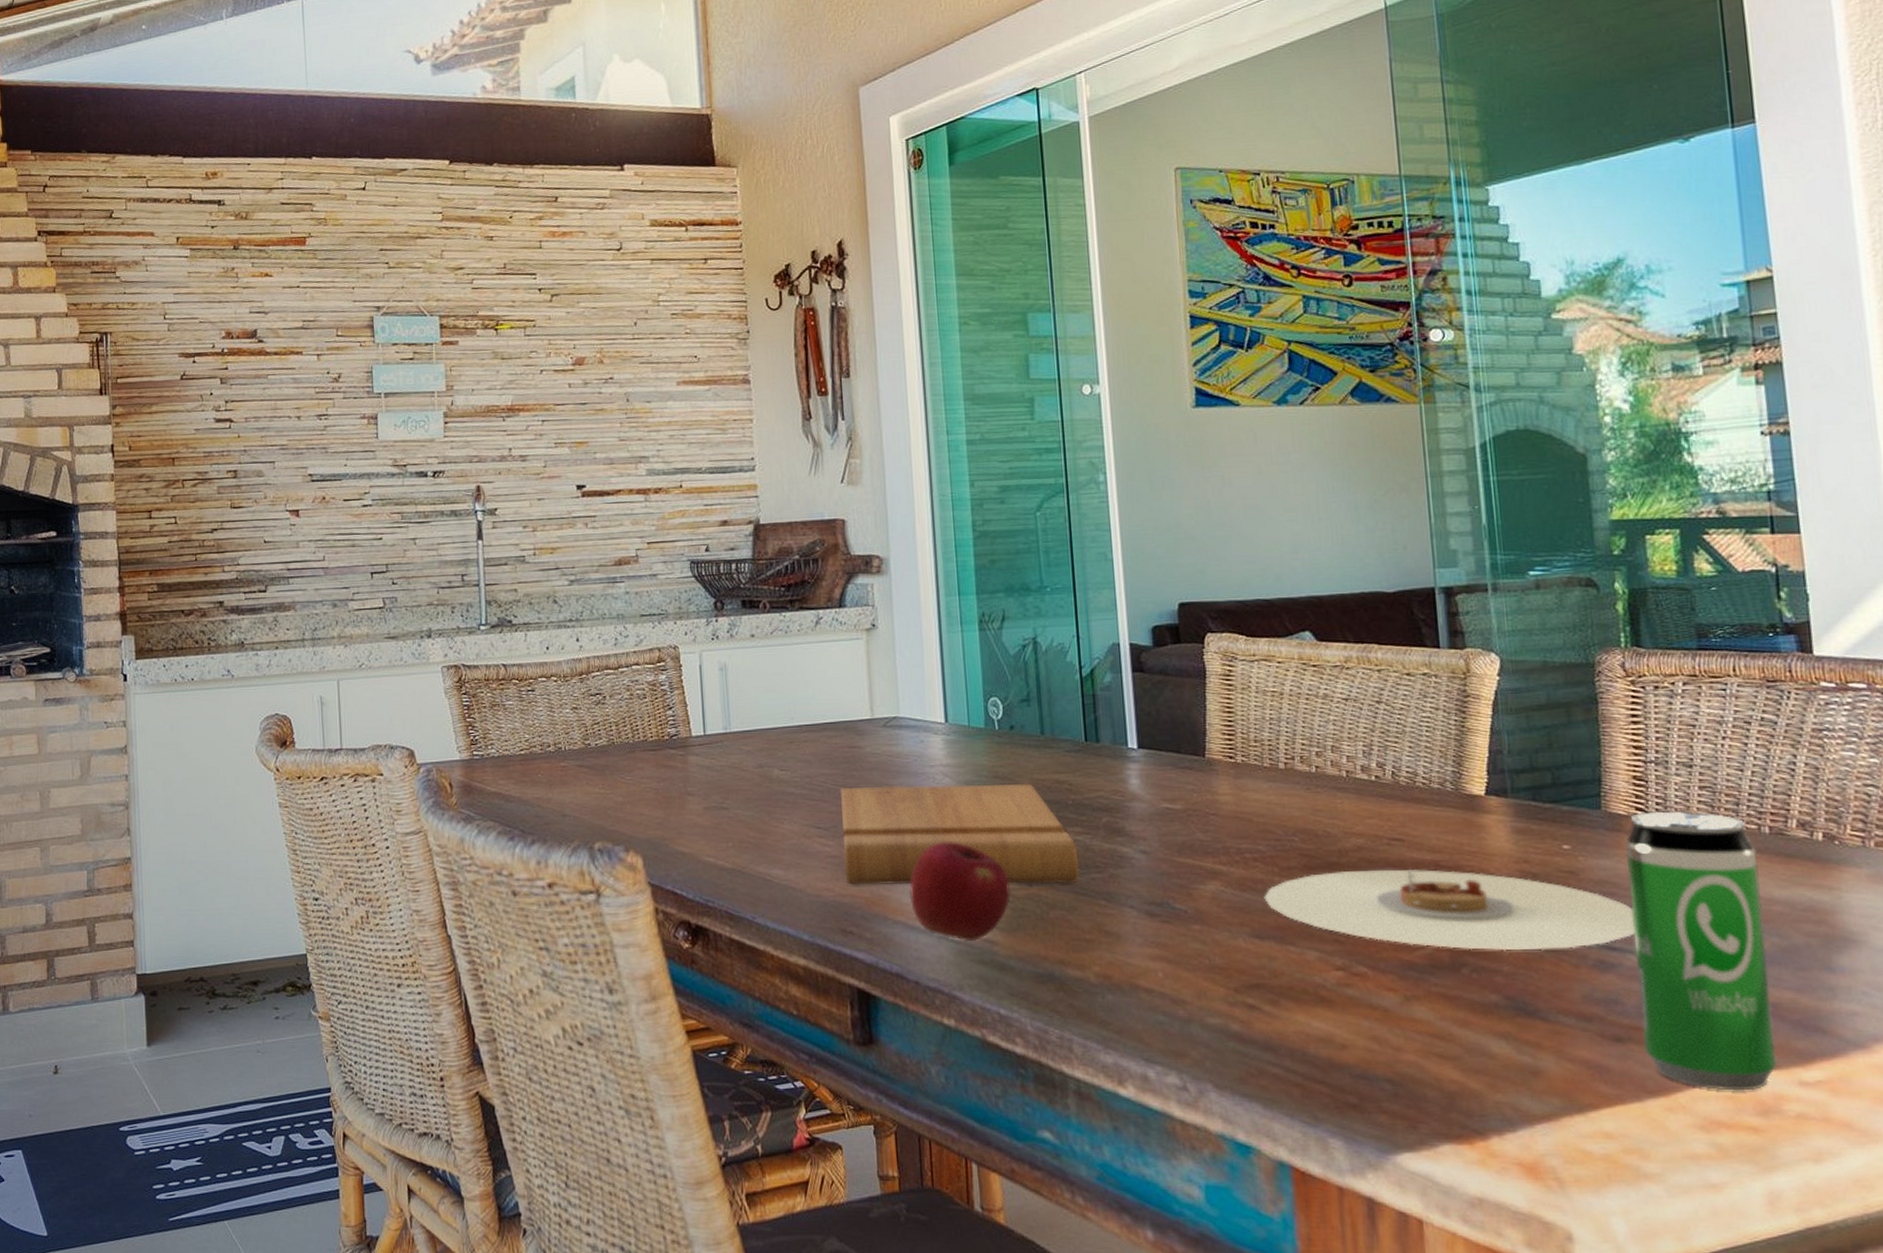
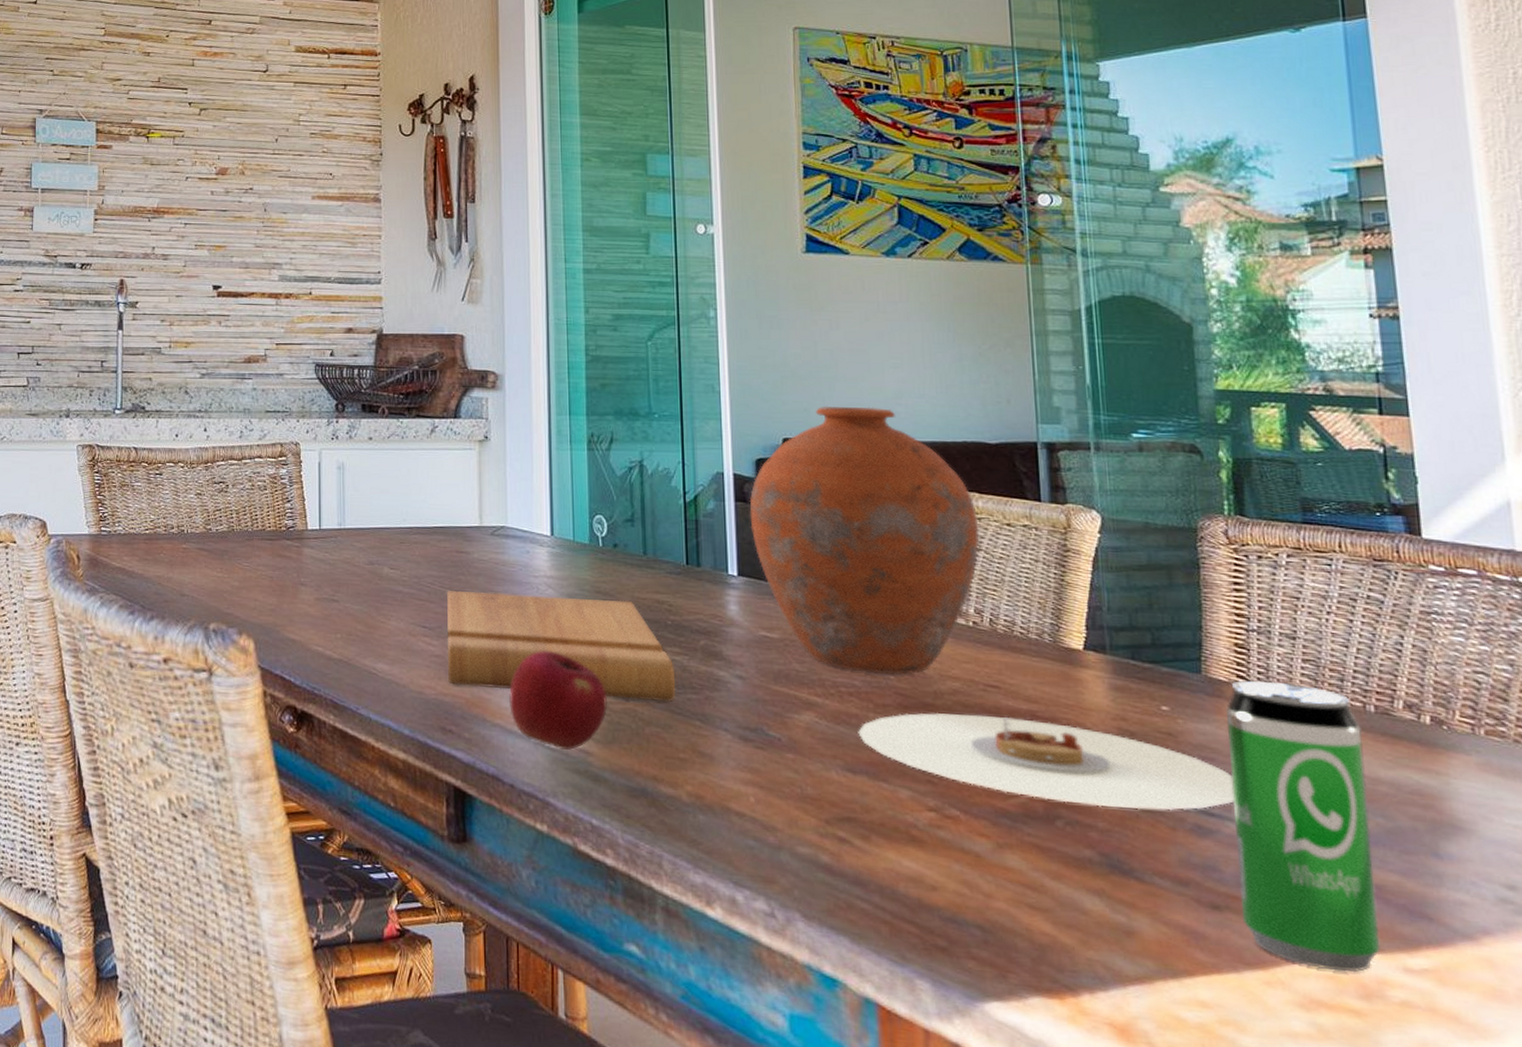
vase: none [1146,563,1380,837] -> present [749,405,980,675]

